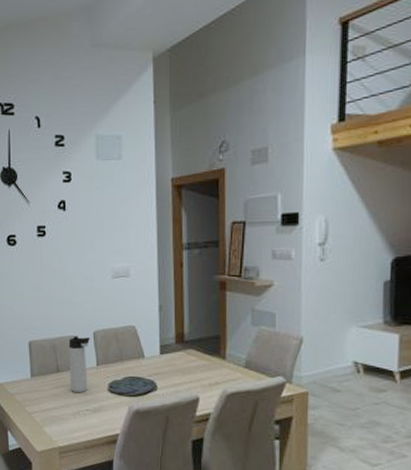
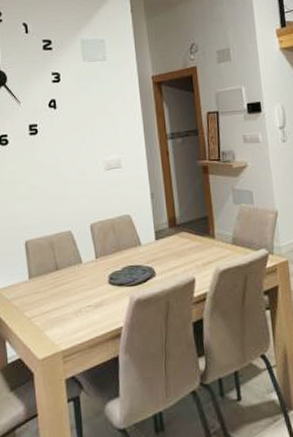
thermos bottle: present [68,336,90,393] -> none [66,230,88,290]

